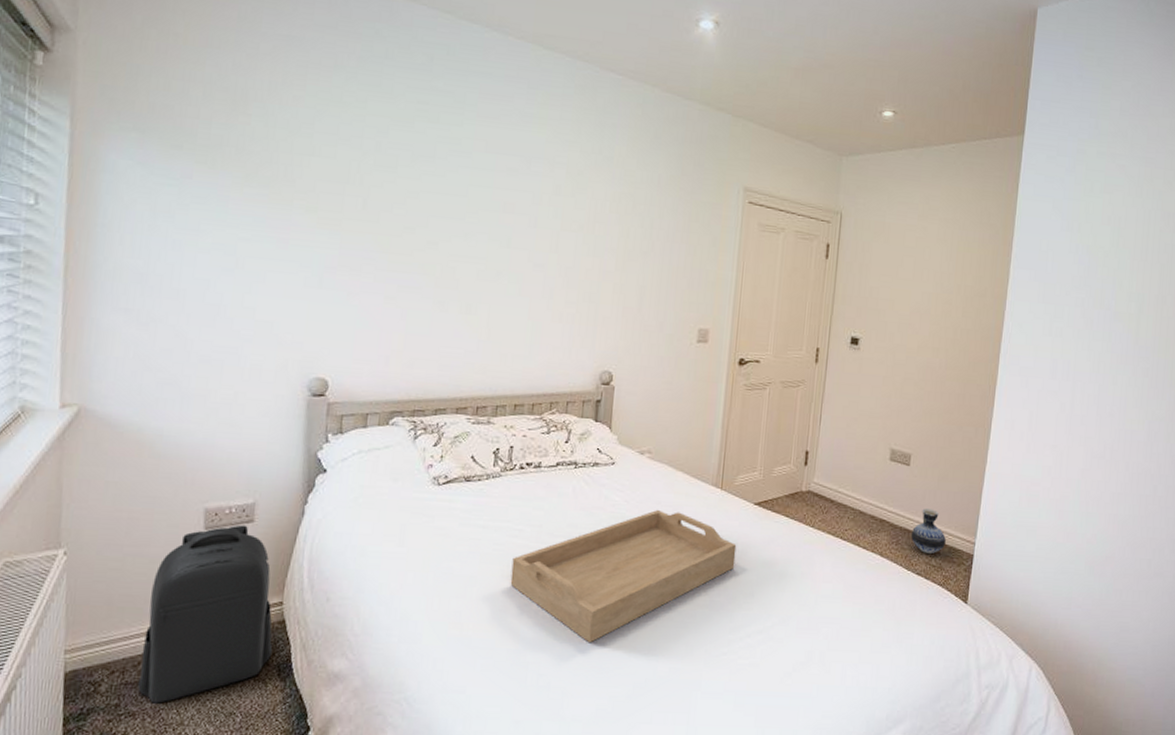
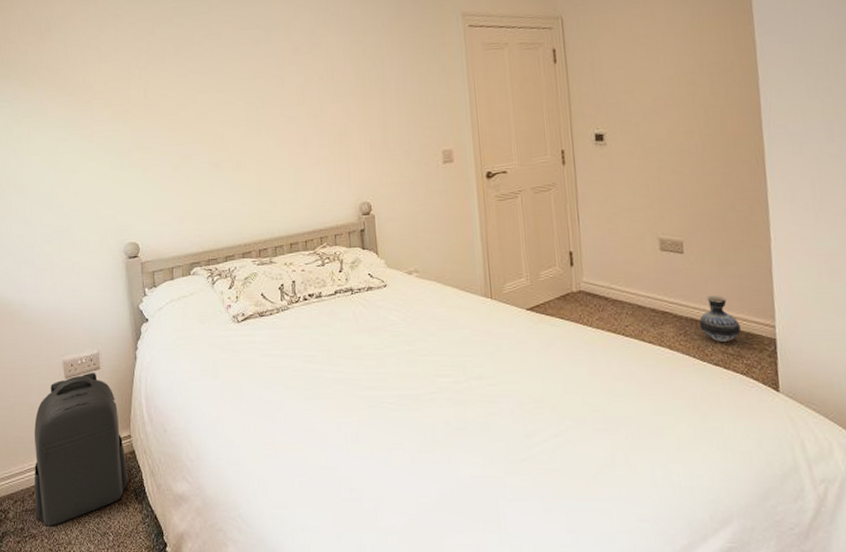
serving tray: present [510,509,737,643] -> none [310,324,518,456]

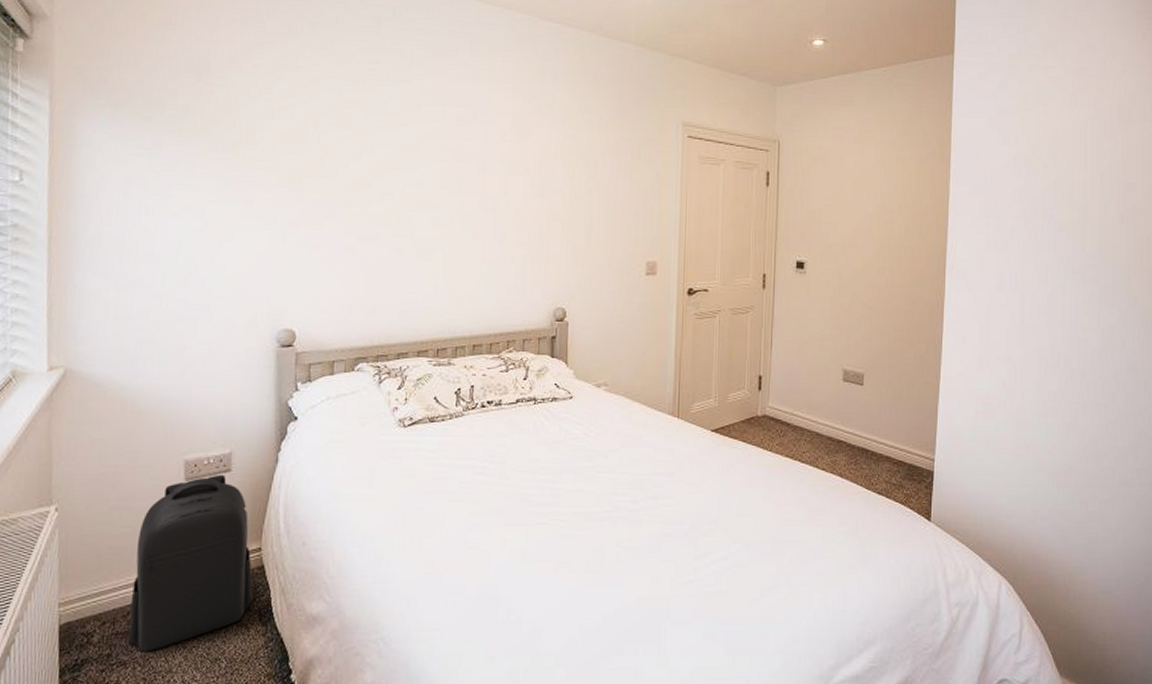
ceramic jug: present [699,295,741,342] -> none [869,427,904,472]

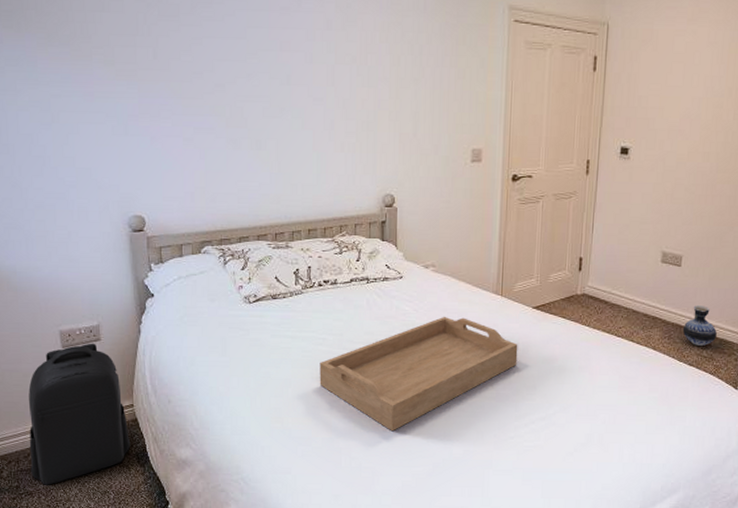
serving tray: none [477,440,697,576] -> present [319,316,518,432]
ceramic jug: none [869,427,904,472] -> present [682,305,717,346]

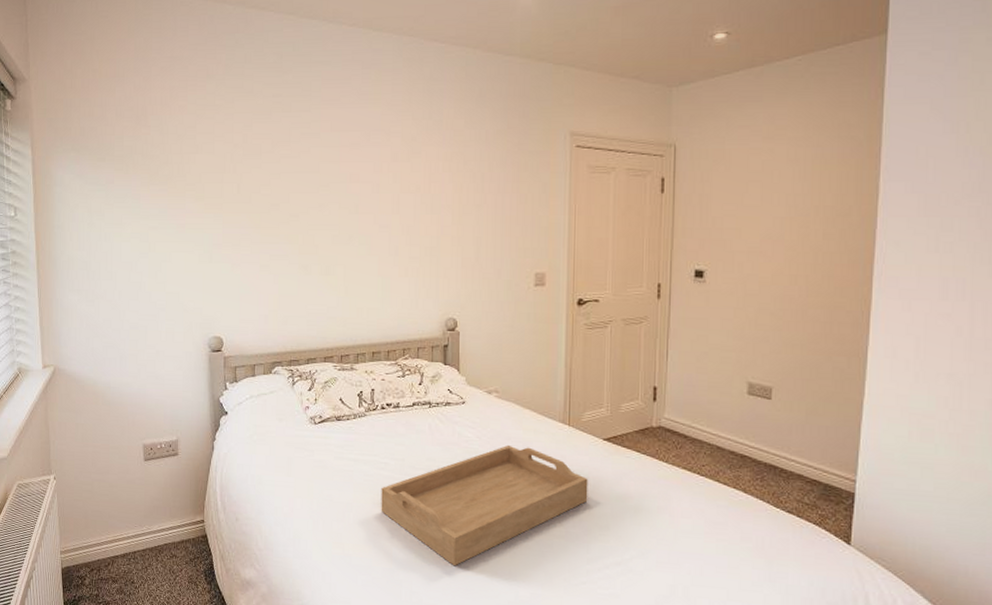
backpack: present [28,343,131,485] -> none [109,457,200,596]
ceramic jug: present [682,305,717,346] -> none [777,444,820,491]

